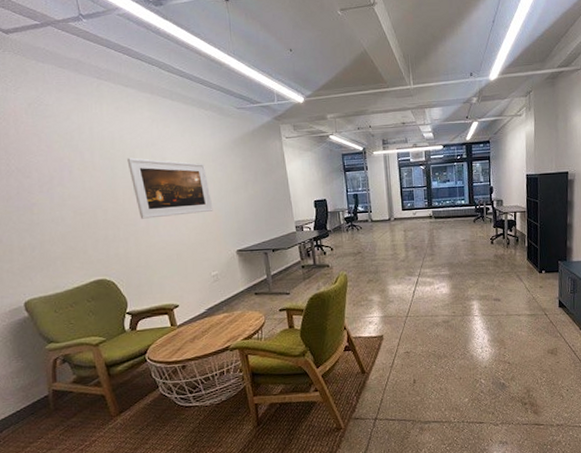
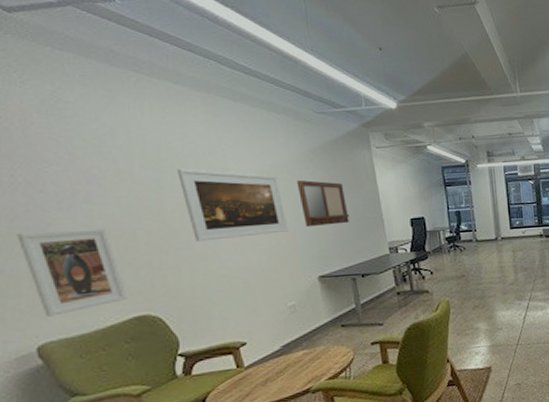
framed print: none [11,207,89,278] -> present [17,228,127,317]
writing board: none [220,166,264,208] -> present [296,179,350,228]

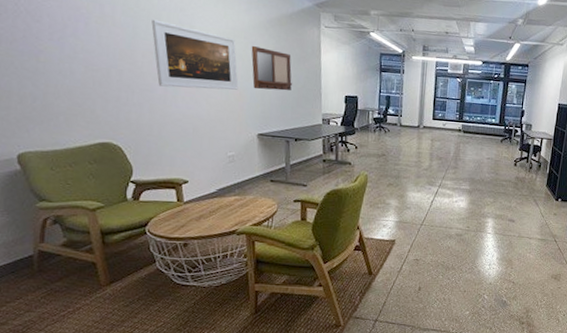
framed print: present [17,228,127,317] -> none [13,54,96,131]

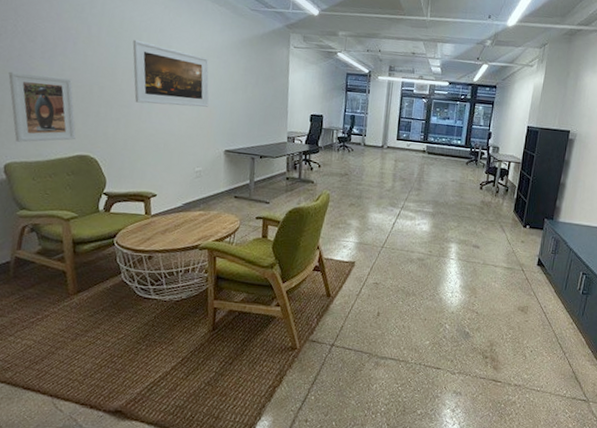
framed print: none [13,54,96,131] -> present [8,71,76,143]
writing board: present [251,45,293,91] -> none [222,64,261,109]

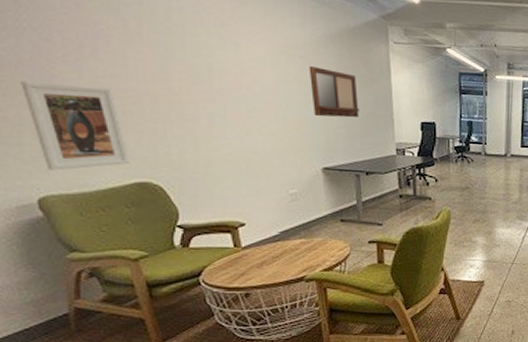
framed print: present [132,39,209,107] -> none [187,36,297,118]
writing board: none [222,64,261,109] -> present [309,65,360,118]

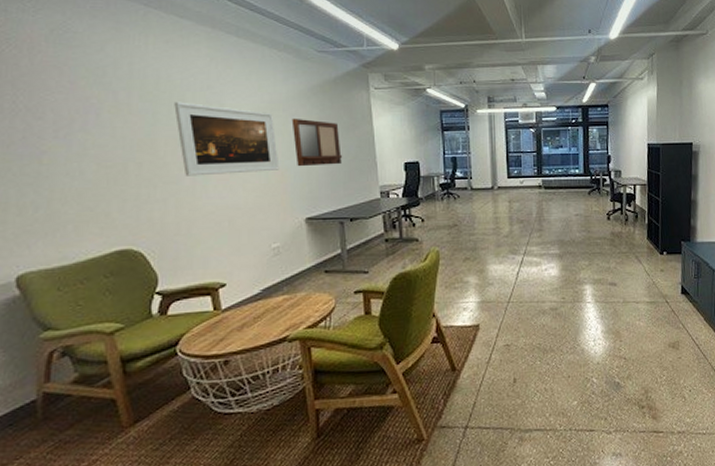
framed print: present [21,80,129,171] -> none [11,158,111,246]
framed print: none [187,36,297,118] -> present [174,101,280,176]

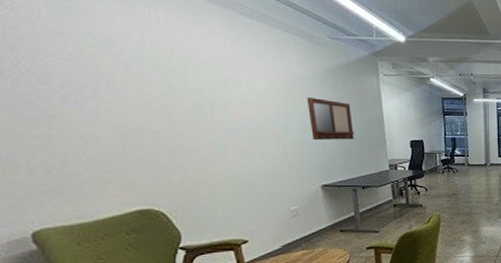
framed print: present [174,101,280,176] -> none [190,75,296,145]

